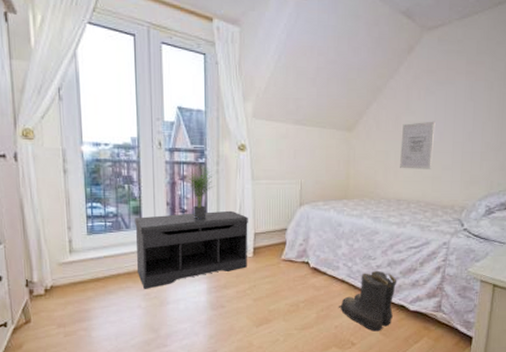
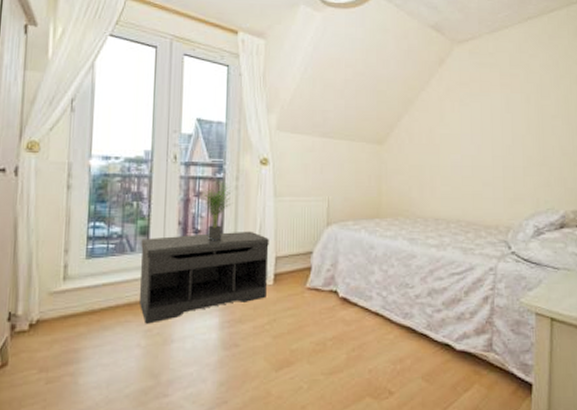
boots: present [338,270,397,332] -> none [372,301,440,377]
wall art: present [400,121,436,169] -> none [436,134,472,185]

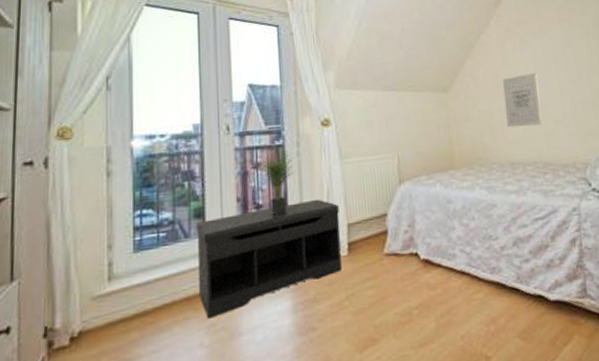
wall art: none [436,134,472,185] -> present [502,72,542,128]

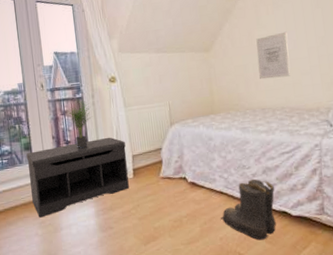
boots: none [461,253,531,337] -> present [220,178,276,241]

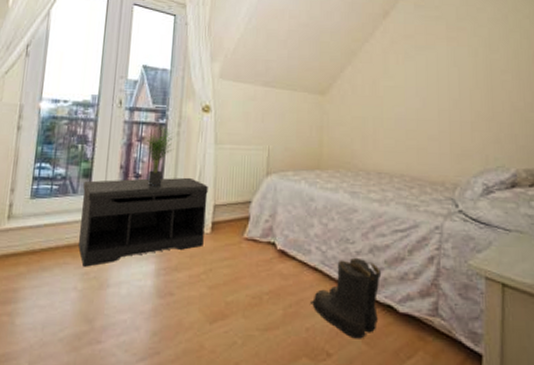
wall art: present [256,31,290,80] -> none [379,86,417,139]

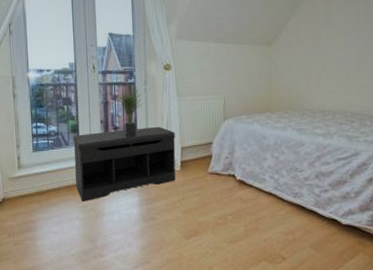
boots: present [309,257,382,339] -> none [266,182,327,246]

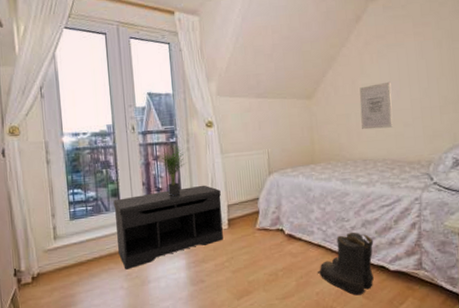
boots: none [266,182,327,246] -> present [317,232,374,296]
wall art: none [322,31,357,80] -> present [359,81,393,130]

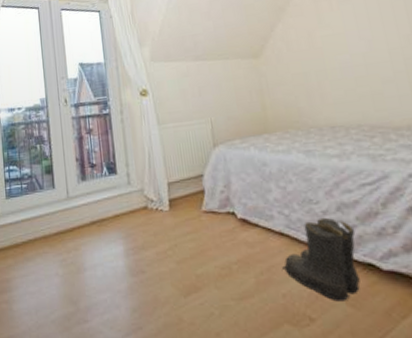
bench: present [113,185,223,270] -> none [47,160,165,254]
potted plant: present [159,143,186,196] -> none [93,115,120,173]
wall art: present [359,81,393,130] -> none [318,30,367,90]

